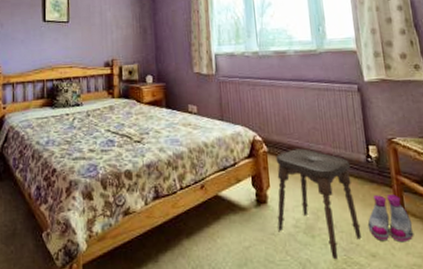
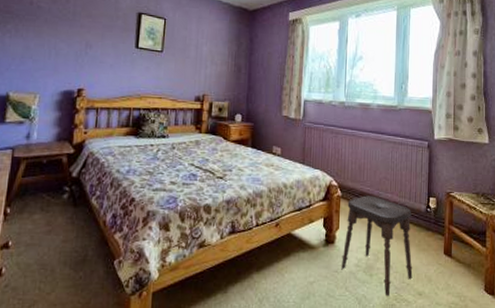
boots: present [367,195,414,243] -> none [419,242,456,284]

